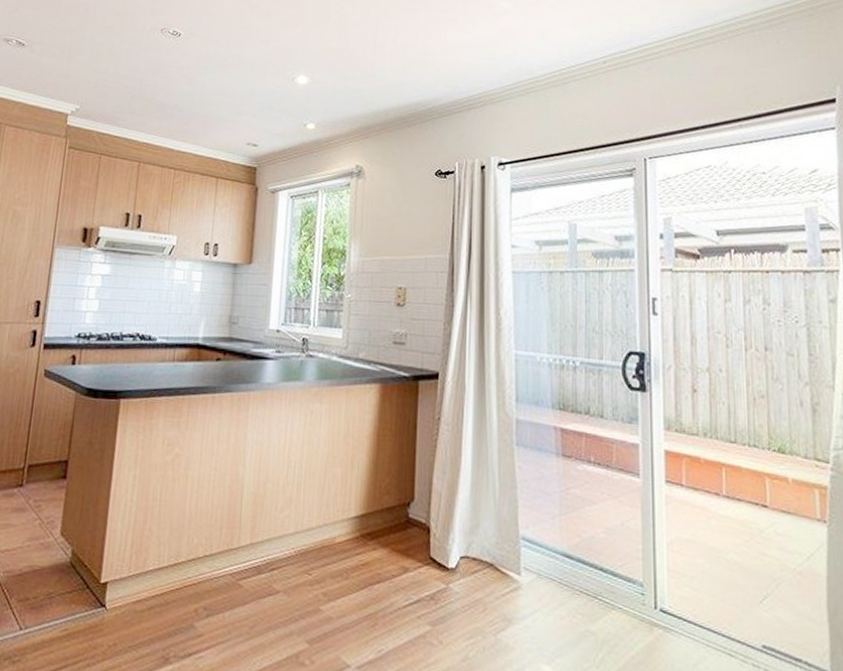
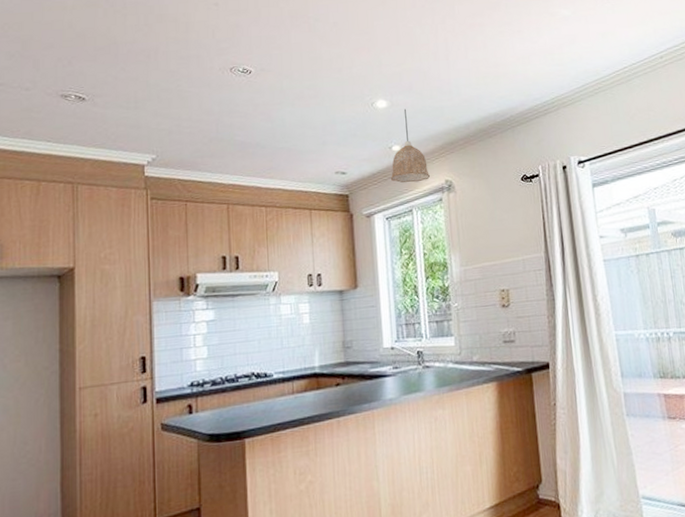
pendant lamp: none [300,87,341,164] -> present [390,108,430,183]

